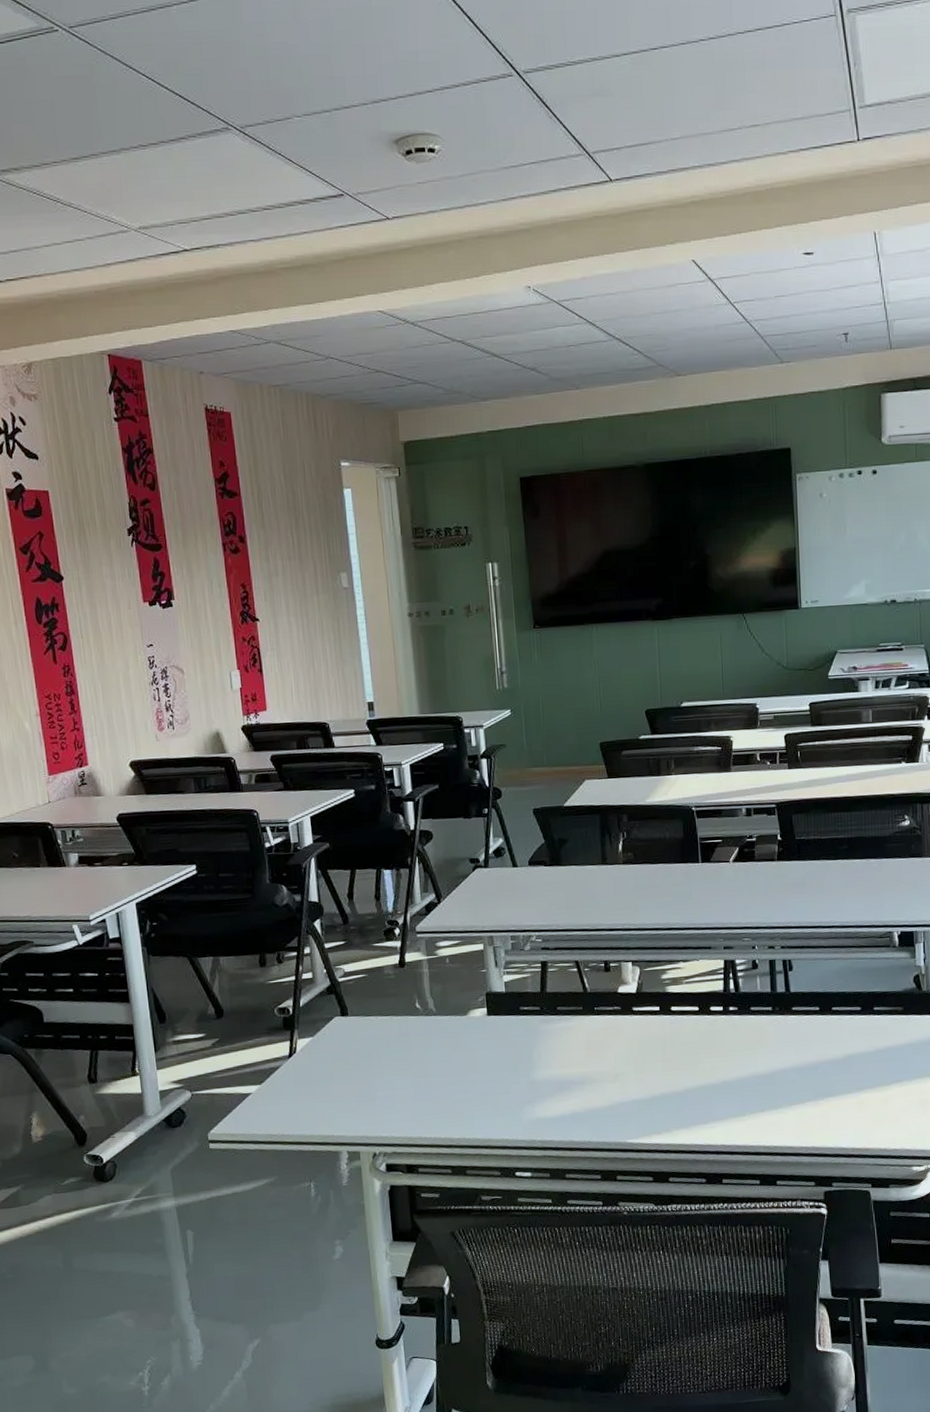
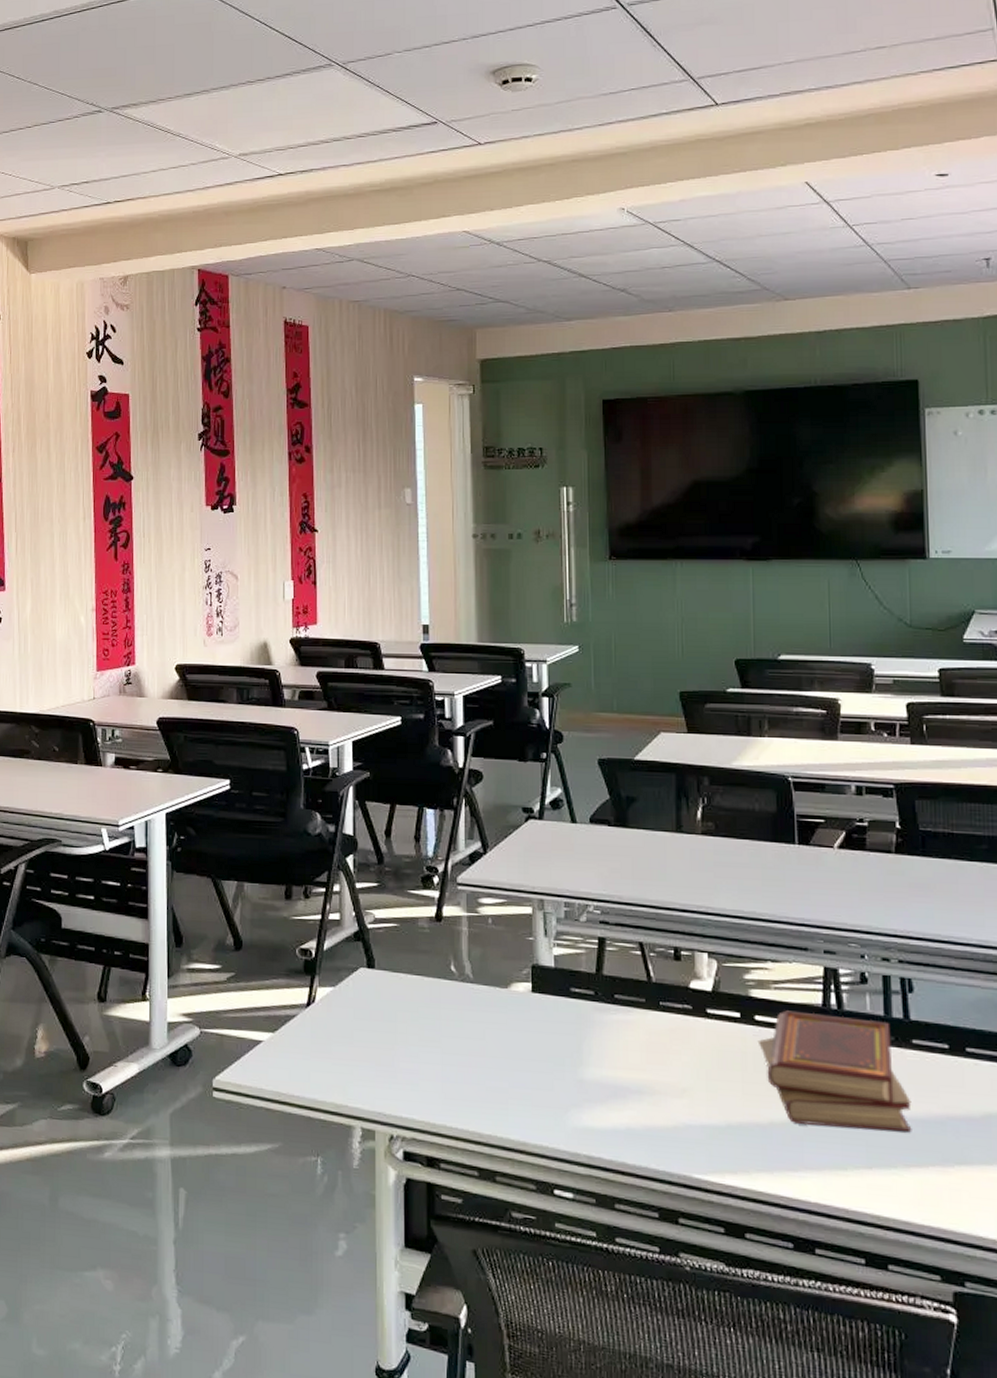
book set: none [674,996,793,1087] -> present [757,1010,912,1133]

